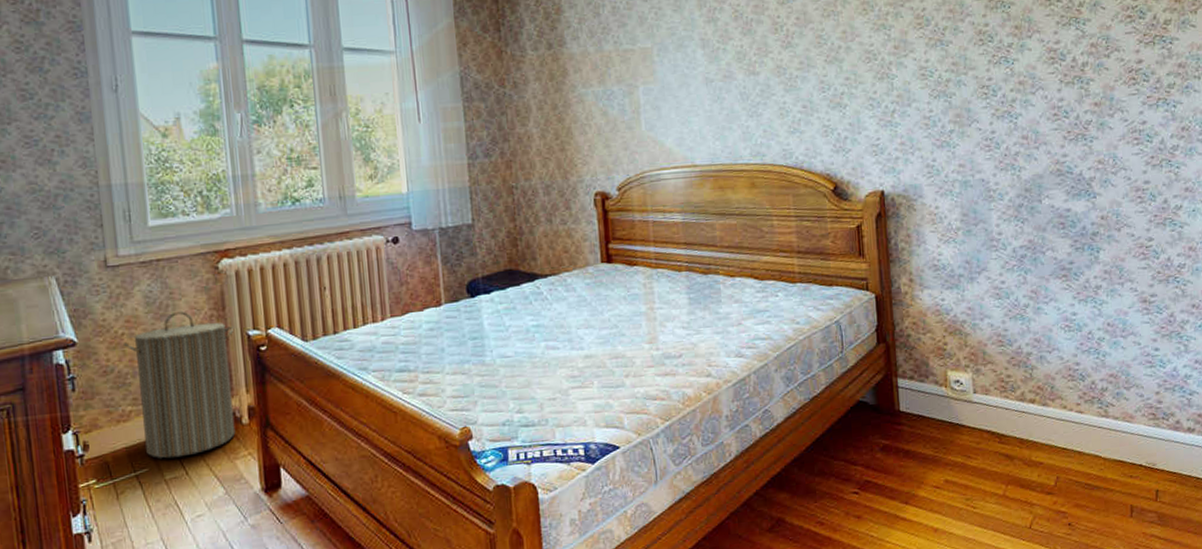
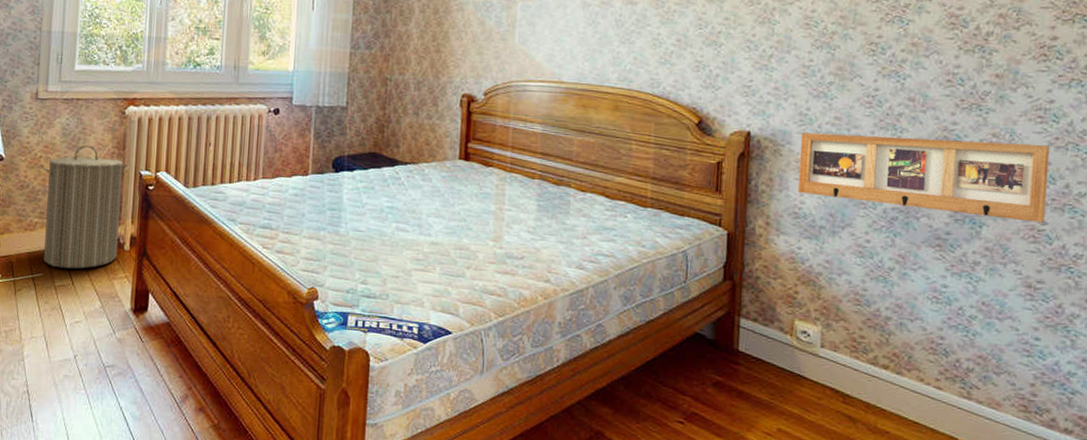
picture frame: none [930,164,1151,246] -> present [797,132,1050,223]

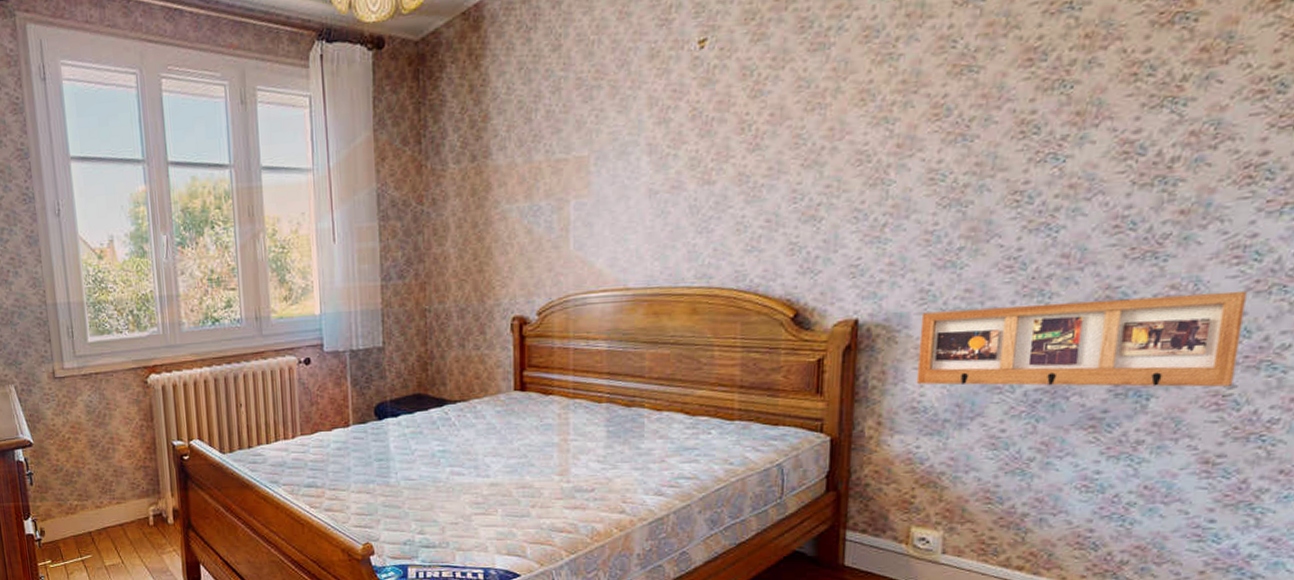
laundry hamper: present [40,144,130,269] -> none [70,420,163,548]

